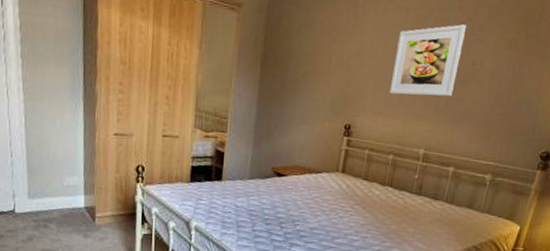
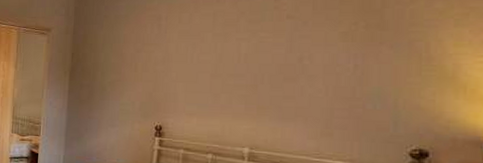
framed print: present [389,24,466,97] -> none [202,23,286,95]

